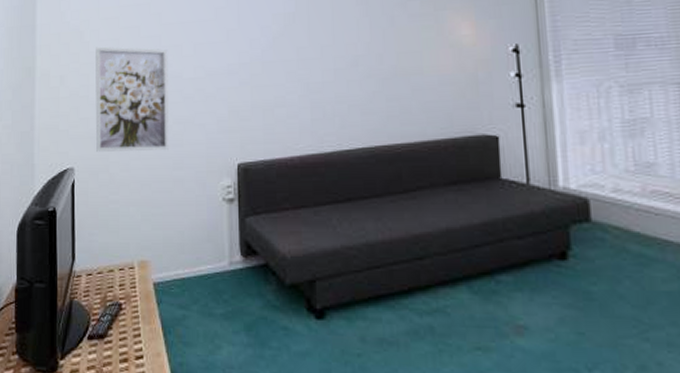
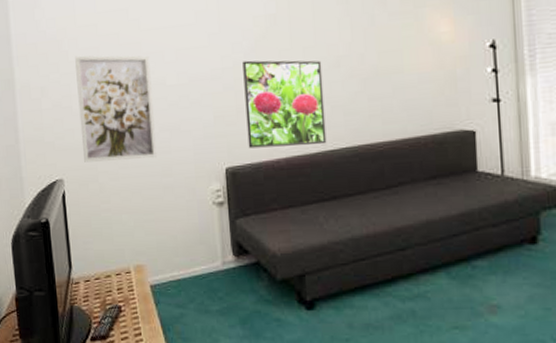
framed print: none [260,56,343,145] -> present [242,60,327,149]

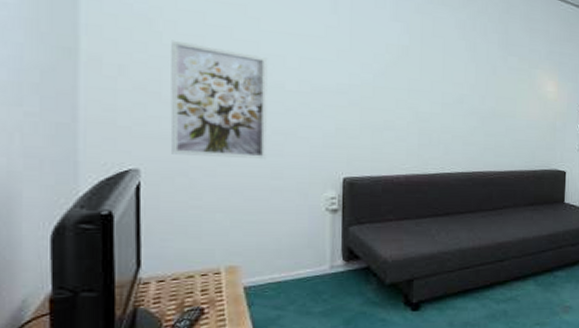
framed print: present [242,60,327,149] -> none [369,81,447,167]

